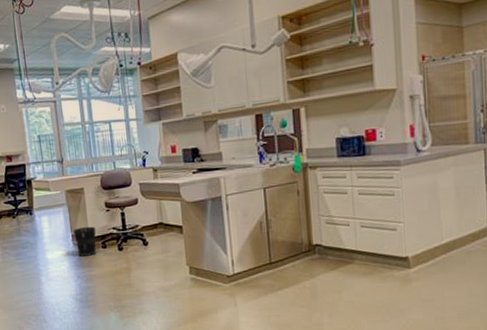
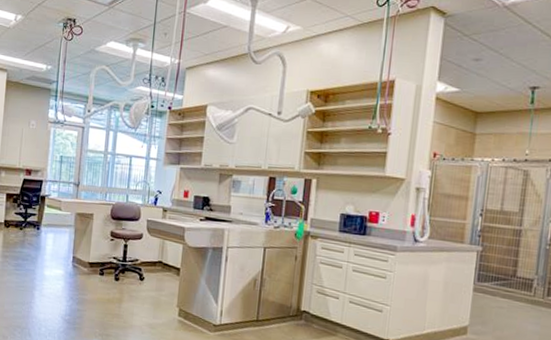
wastebasket: present [73,226,96,257] -> none [75,250,97,280]

